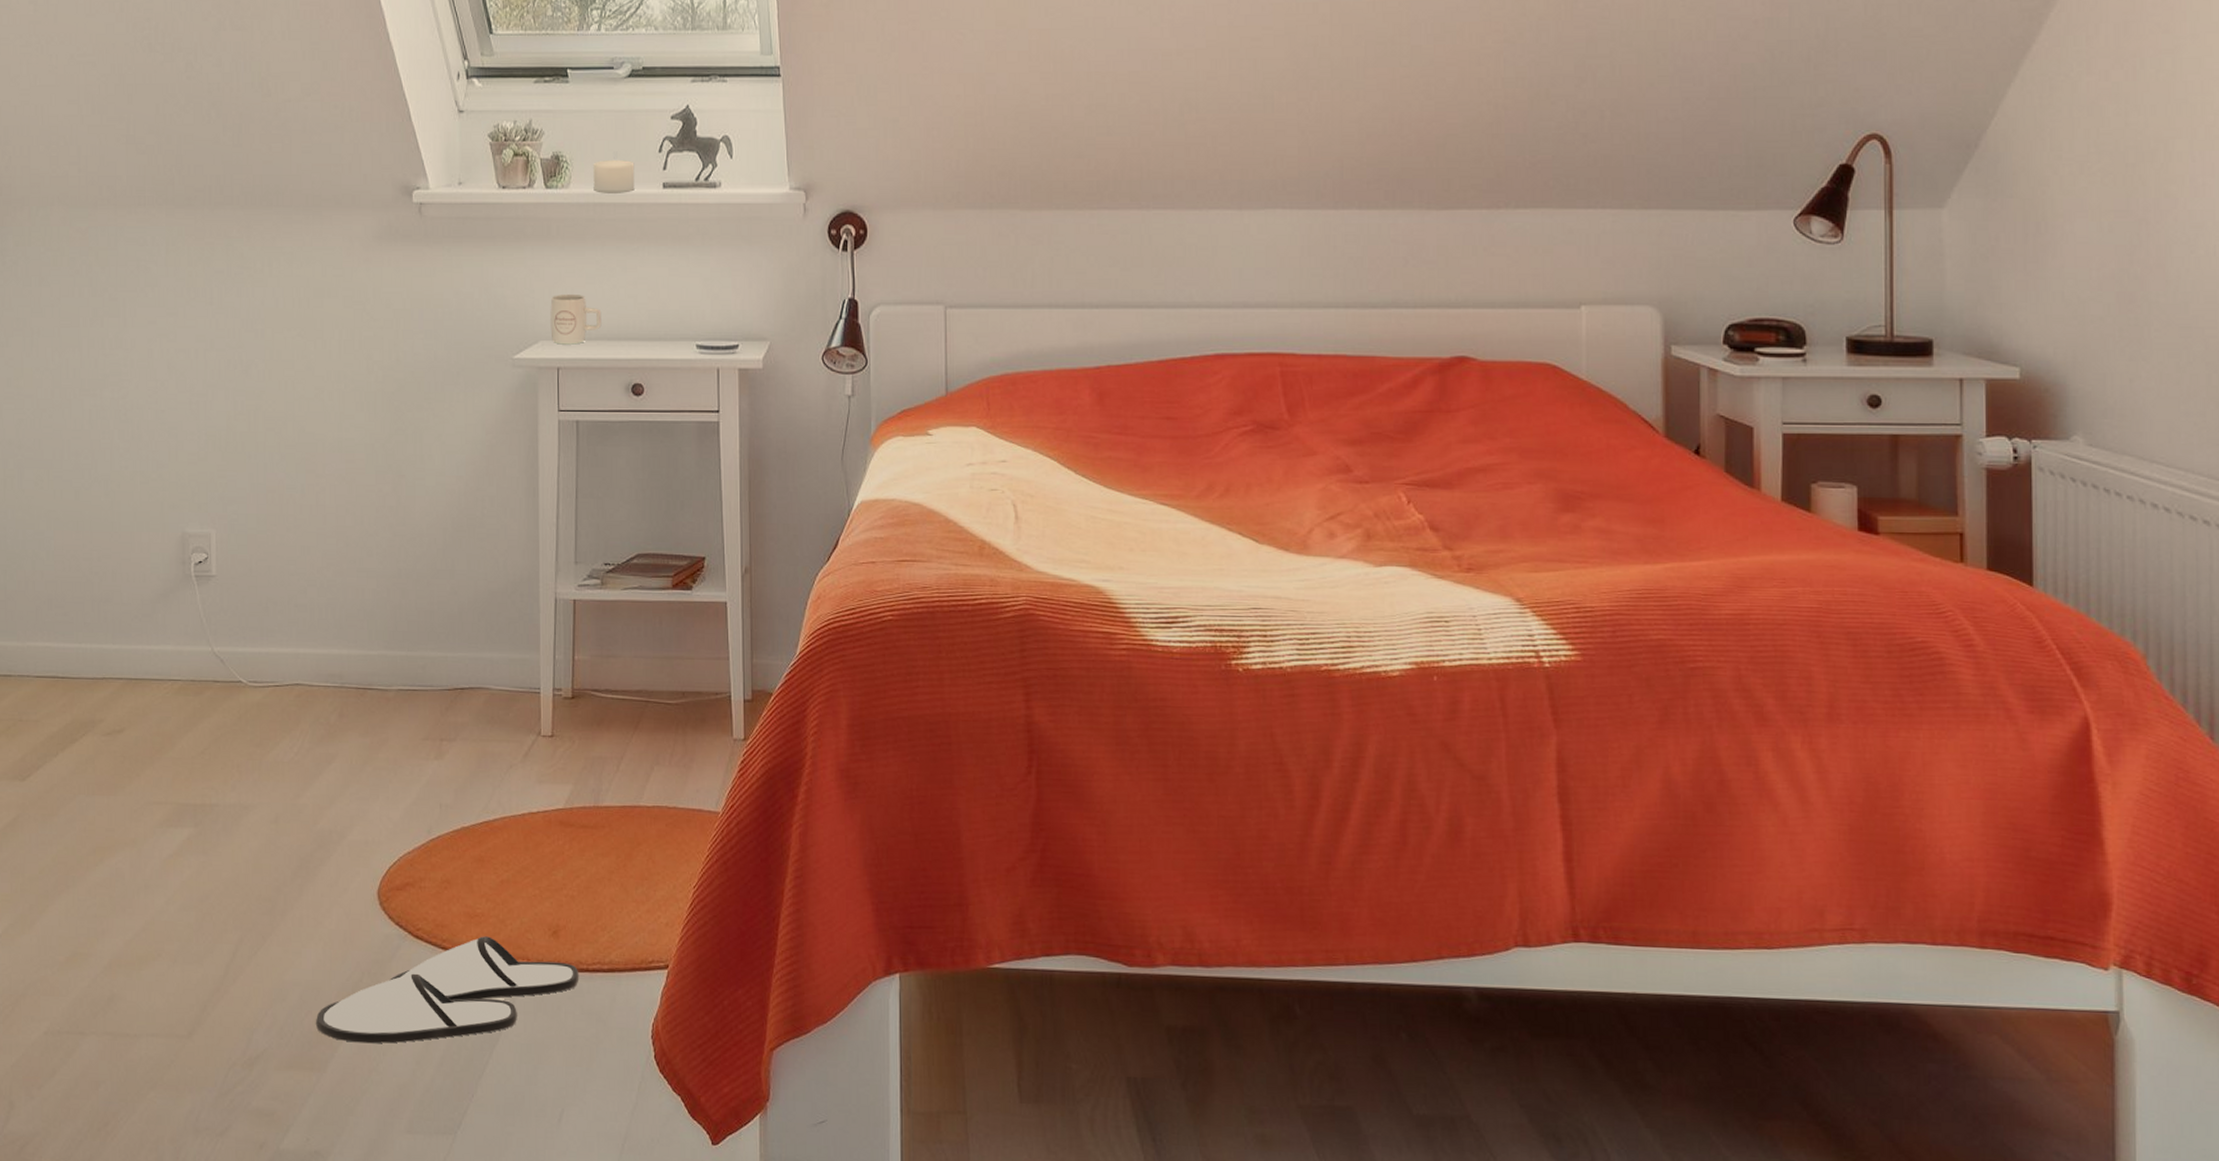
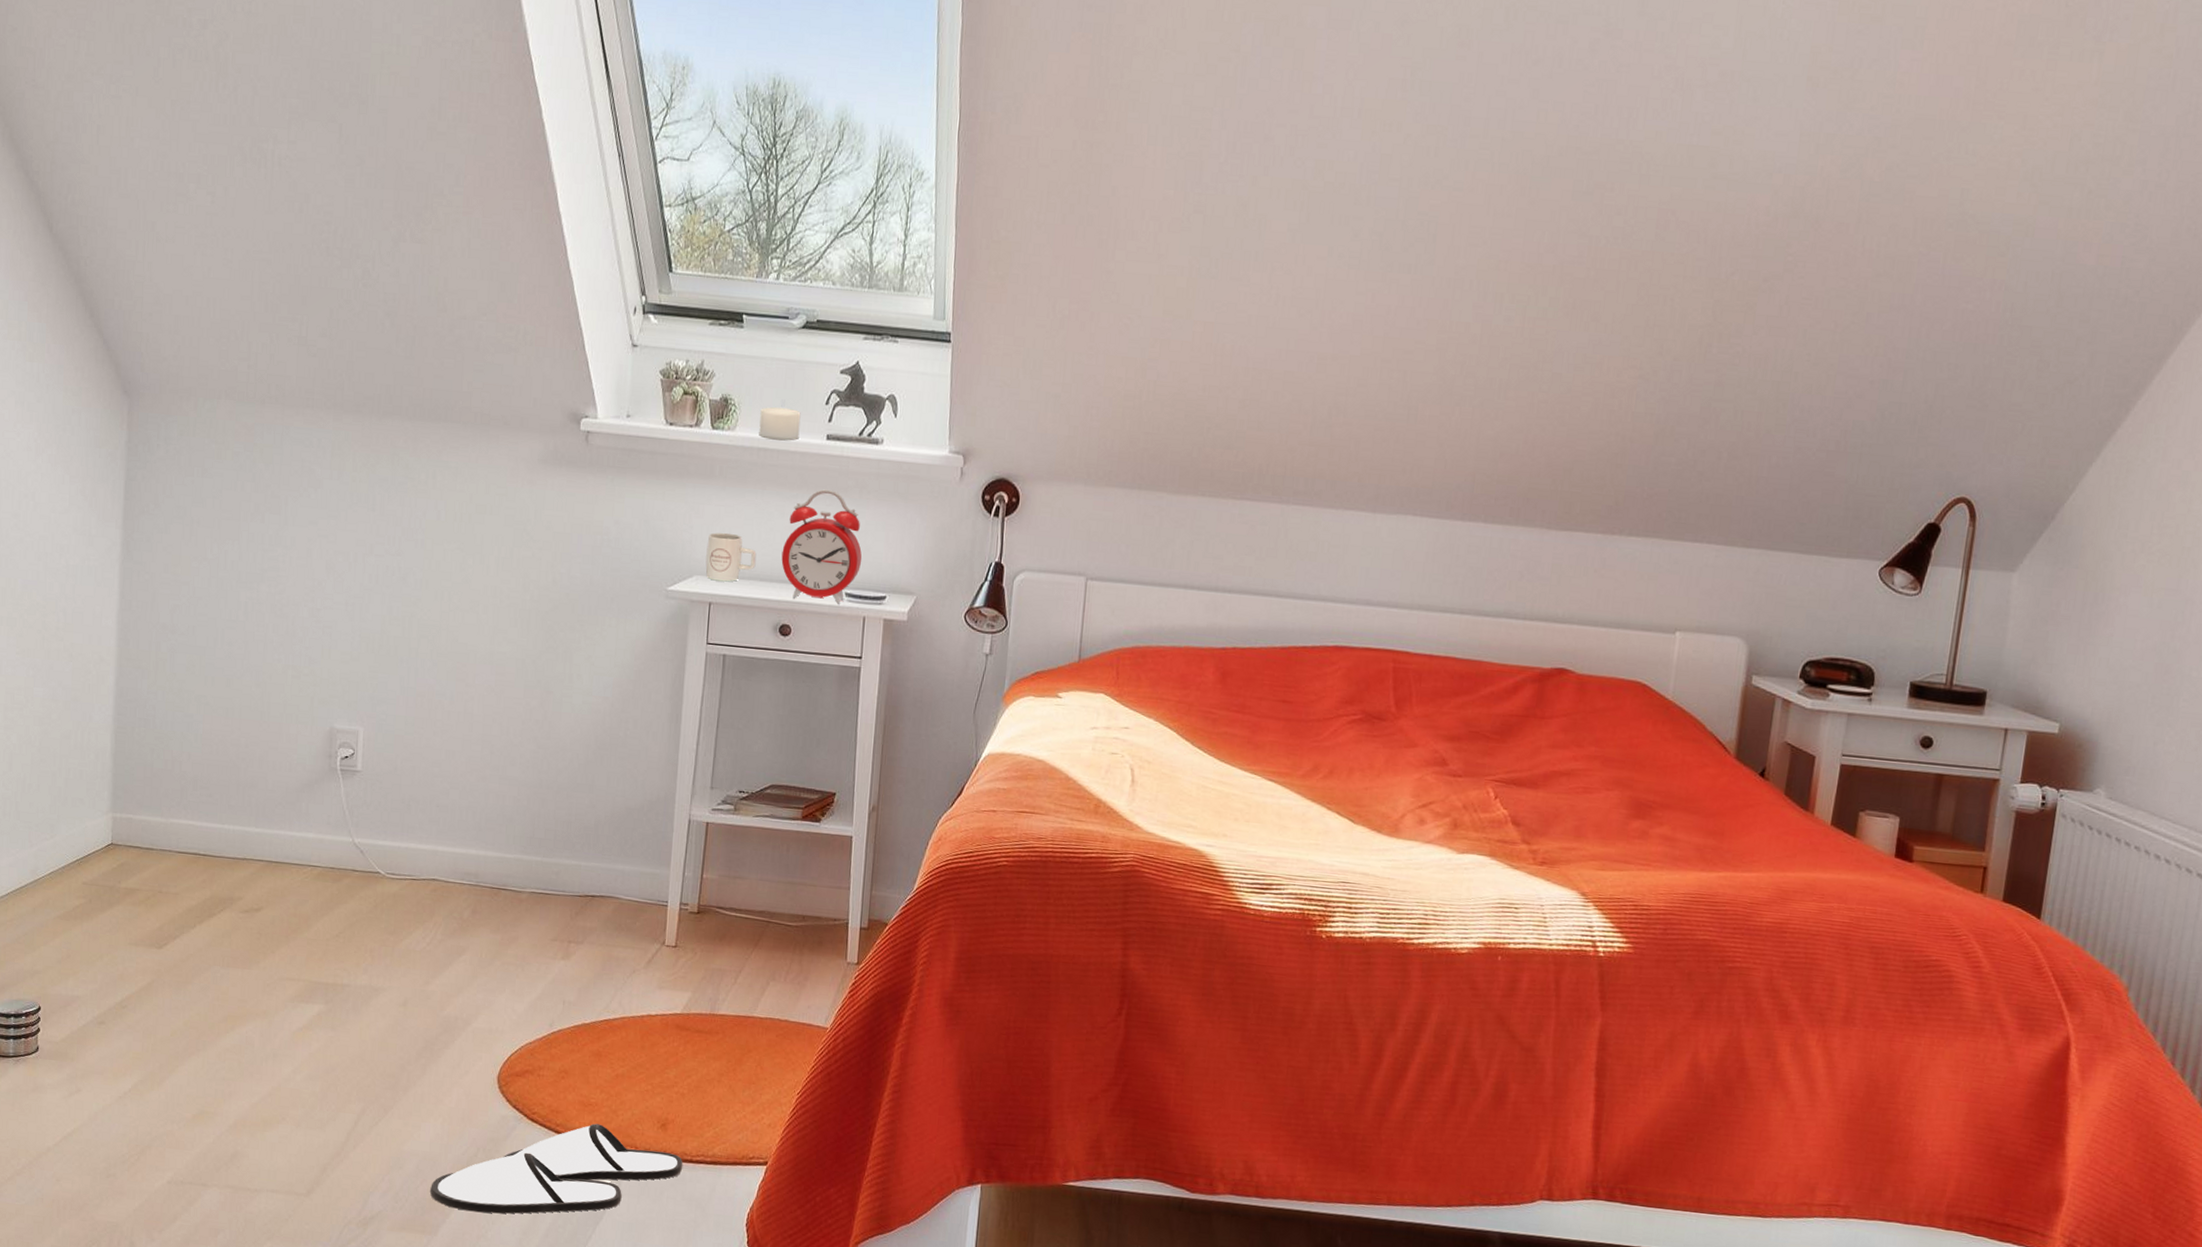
alarm clock: none [627,239,711,359] -> present [781,489,862,605]

